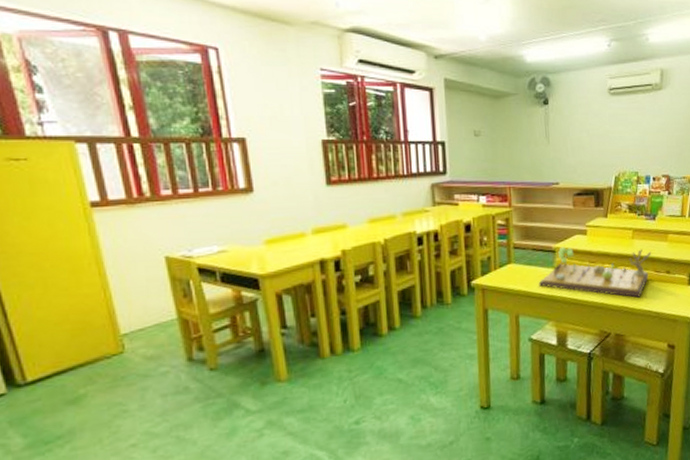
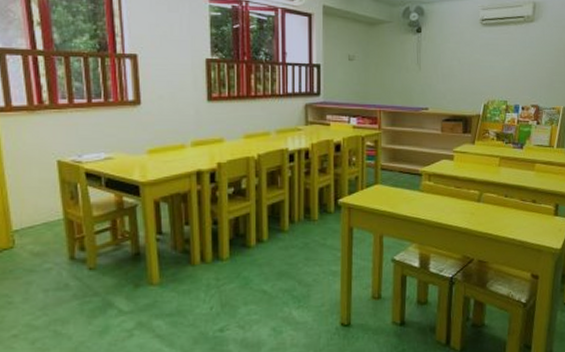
gameboard: present [538,247,652,298] -> none [403,171,518,225]

